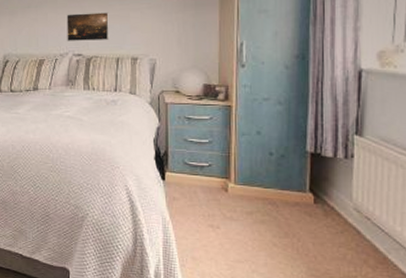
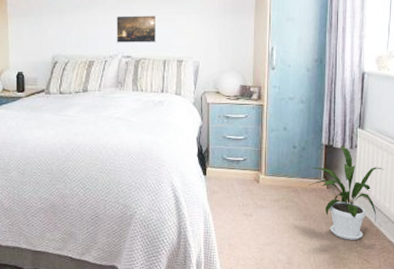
house plant: none [290,153,393,267] -> present [308,145,384,240]

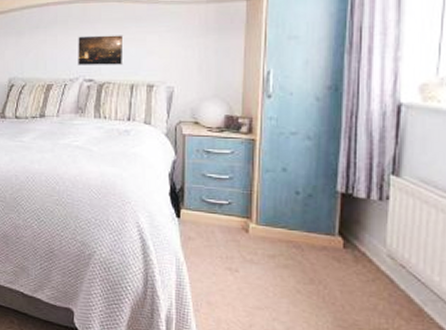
house plant: present [308,145,384,240] -> none [317,194,431,319]

